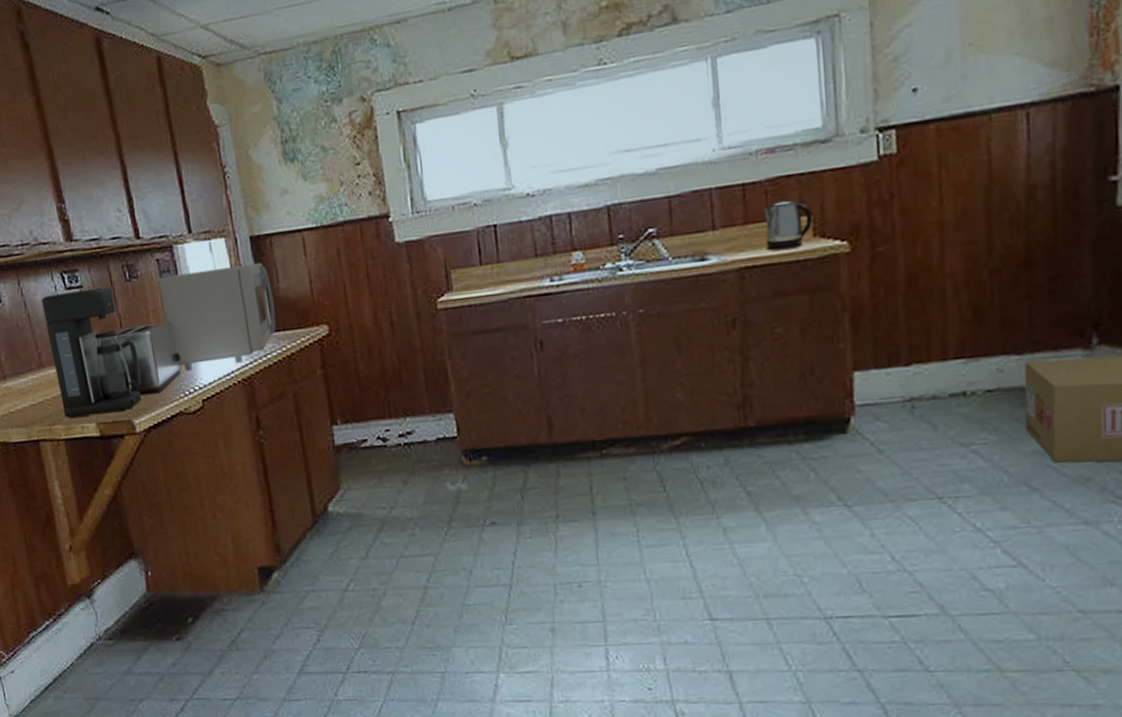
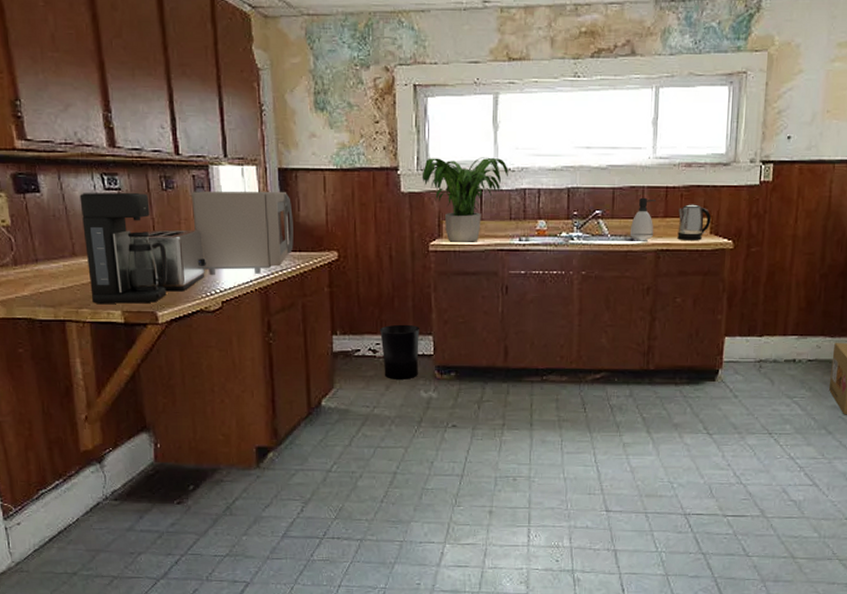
waste bin: none [387,402,441,472] -> present [379,324,420,379]
potted plant: none [419,183,527,295] -> present [422,157,508,243]
soap dispenser: none [698,202,733,260] -> present [629,197,657,241]

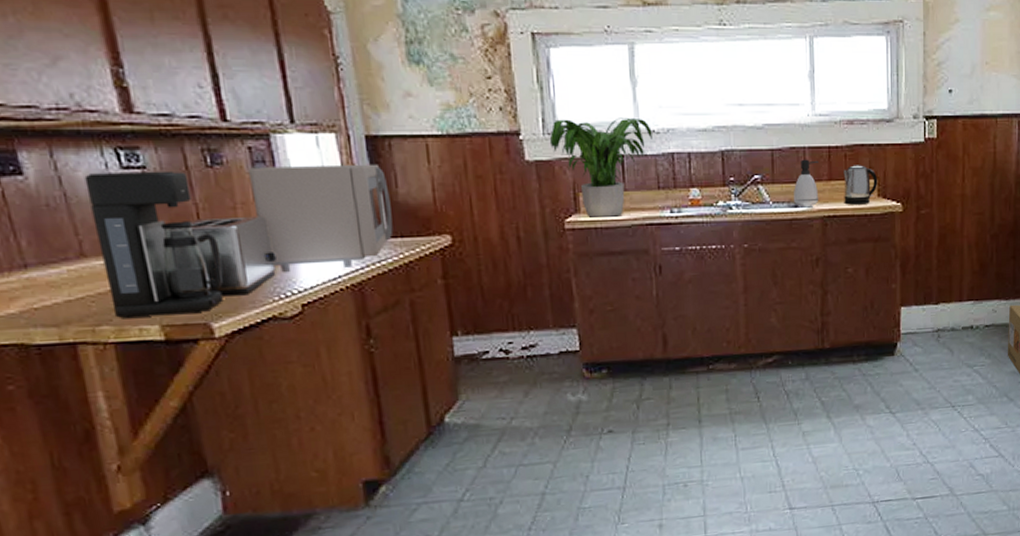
waste bin: present [379,324,420,379] -> none [510,317,563,384]

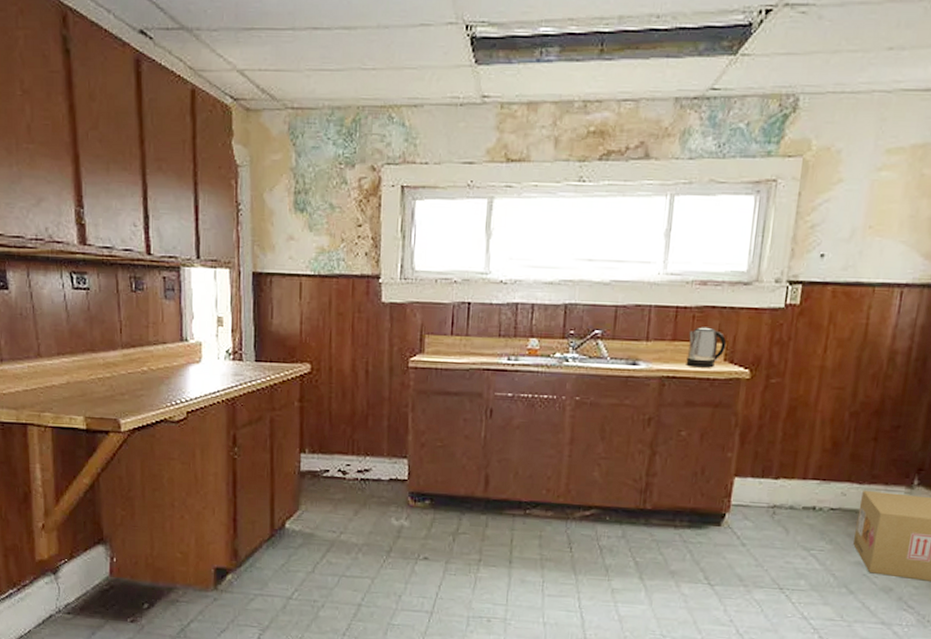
coffee maker: present [84,170,223,319] -> none [48,291,133,409]
toaster: present [189,215,276,297] -> none [114,333,173,399]
microwave: present [249,163,393,273] -> none [161,294,266,385]
potted plant: present [549,117,652,219] -> none [405,266,500,360]
soap dispenser: present [793,159,820,208] -> none [631,317,665,366]

